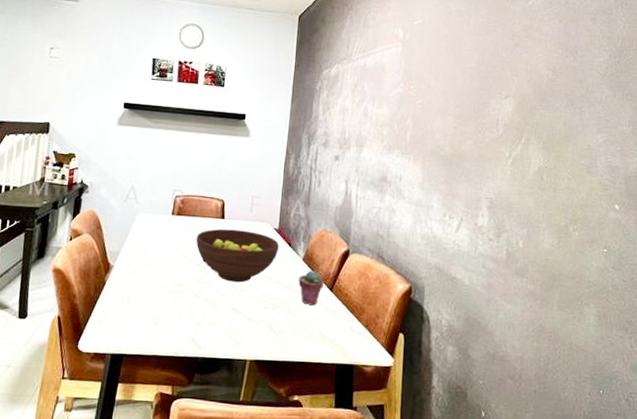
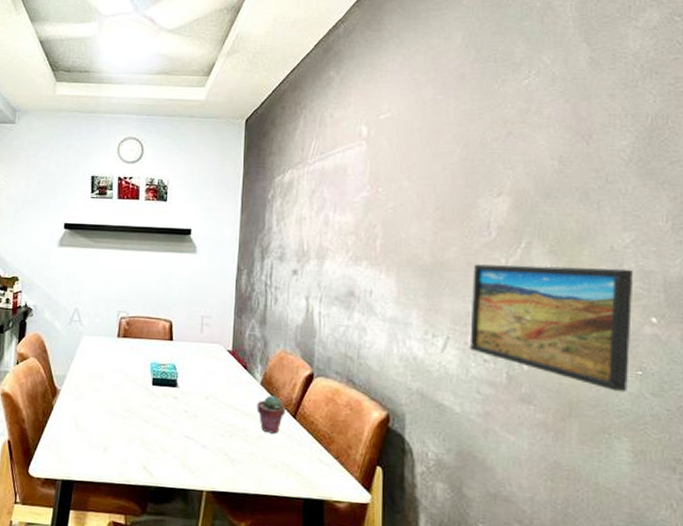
fruit bowl: present [196,228,280,283] -> none [143,351,234,408]
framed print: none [478,156,604,267] -> present [469,264,634,392]

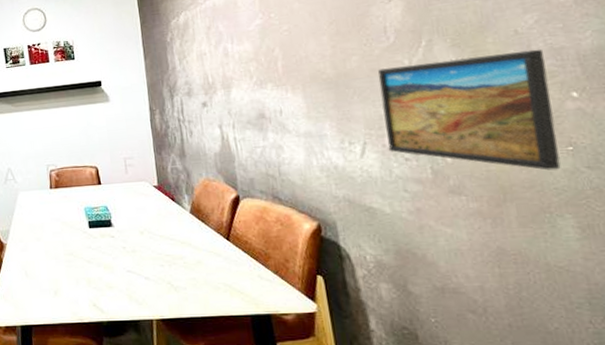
potted succulent: present [257,395,285,434] -> none [190,222,218,258]

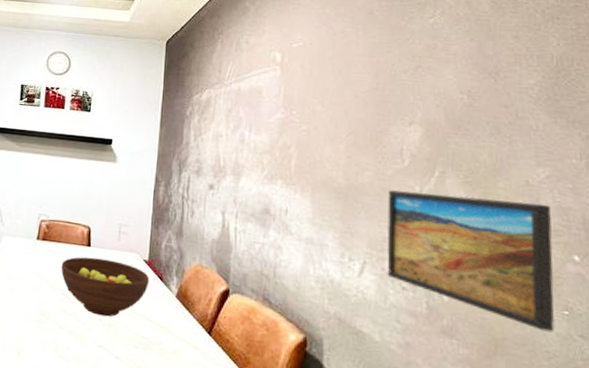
fruit bowl: none [77,192,163,245] -> present [61,256,150,317]

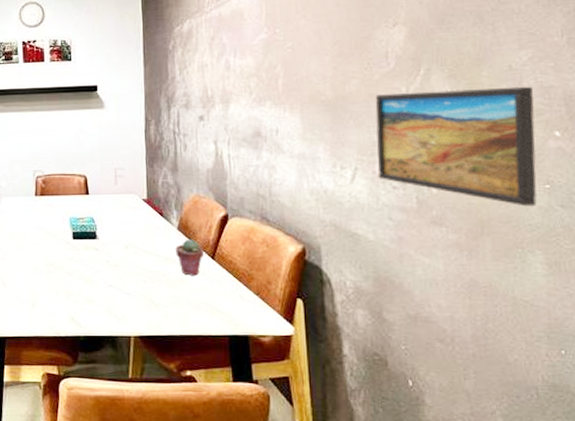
fruit bowl: present [61,256,150,317] -> none [62,204,151,258]
potted succulent: none [171,309,200,350] -> present [175,239,203,276]

